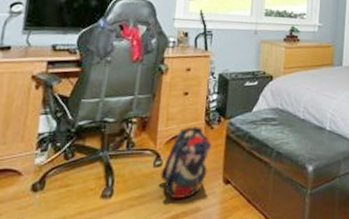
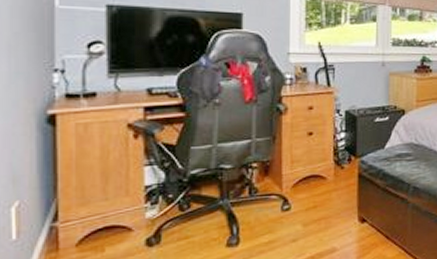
backpack: present [160,125,212,198] -> none [290,166,344,241]

